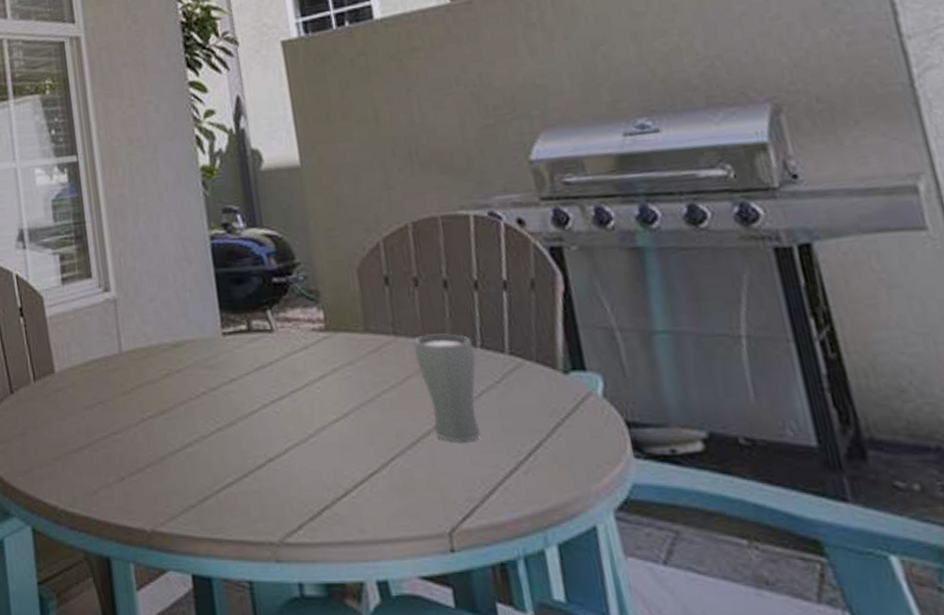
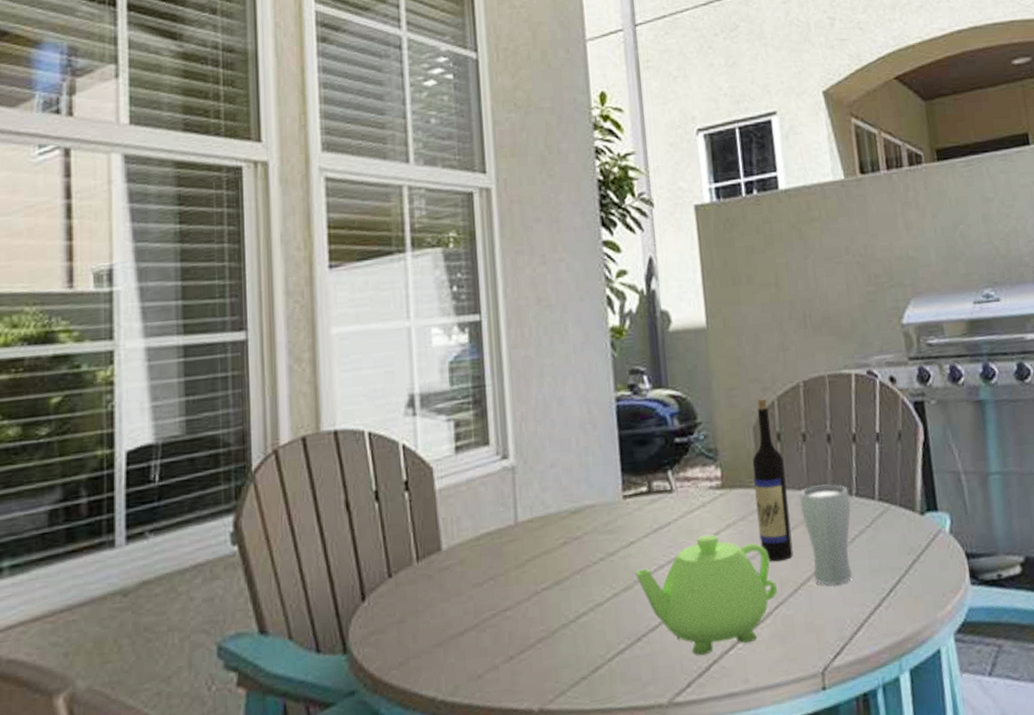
teapot: none [239,378,393,499] -> present [635,535,778,656]
wine bottle: none [357,240,410,411] -> present [752,398,793,562]

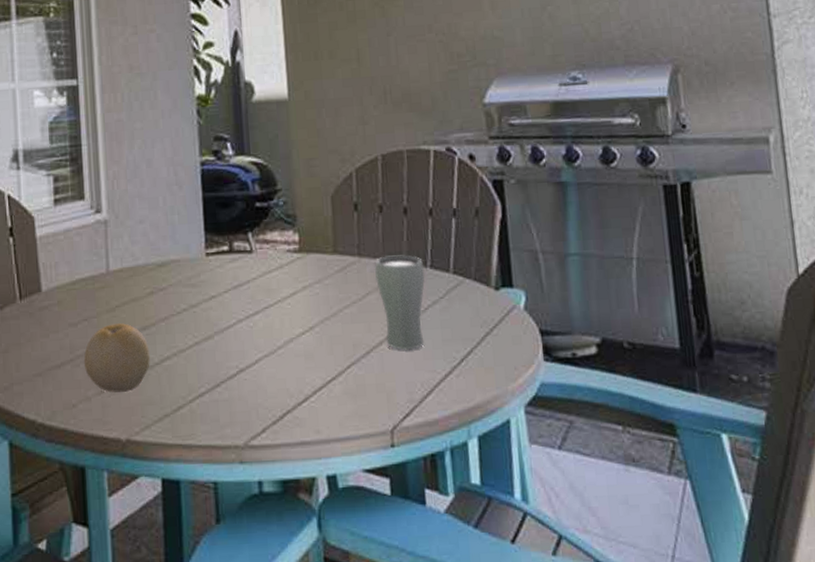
fruit: none [490,579,565,659] -> present [83,323,150,393]
teapot: present [635,535,778,656] -> none [216,295,351,405]
wine bottle: present [752,398,793,562] -> none [329,169,367,324]

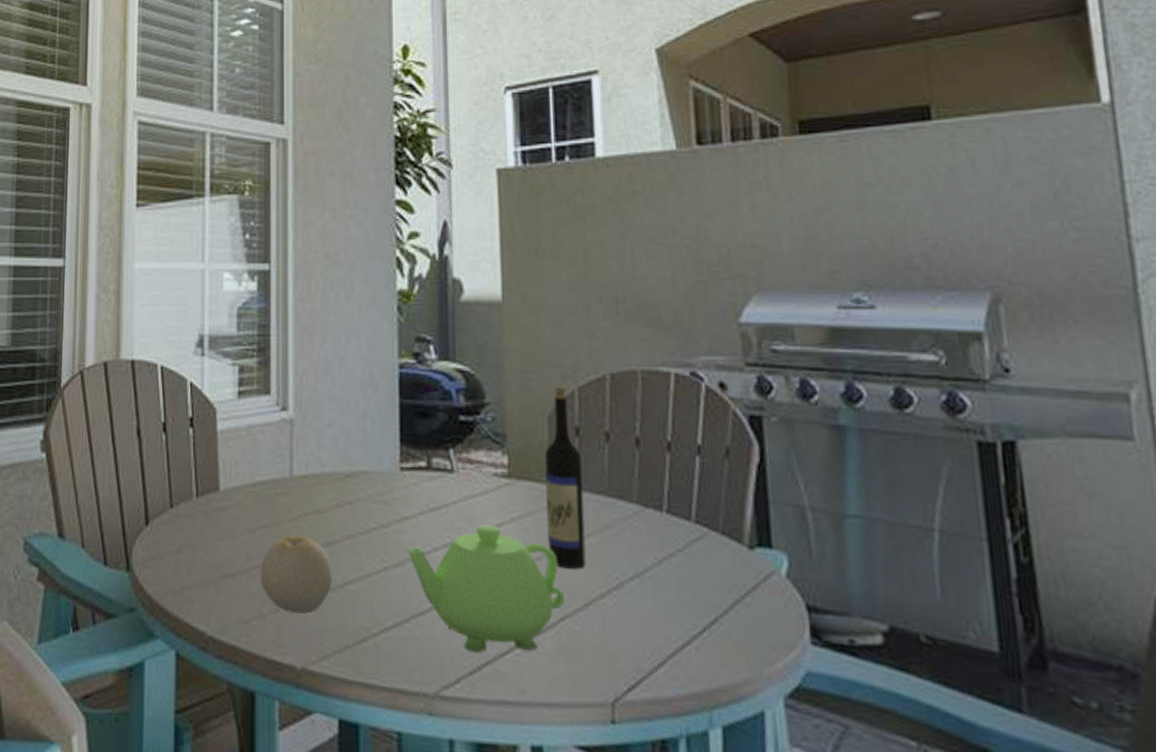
teapot: none [216,295,351,405] -> present [408,525,565,653]
wine bottle: none [329,169,367,324] -> present [544,386,586,569]
drinking glass: present [374,254,426,350] -> none [597,492,660,609]

